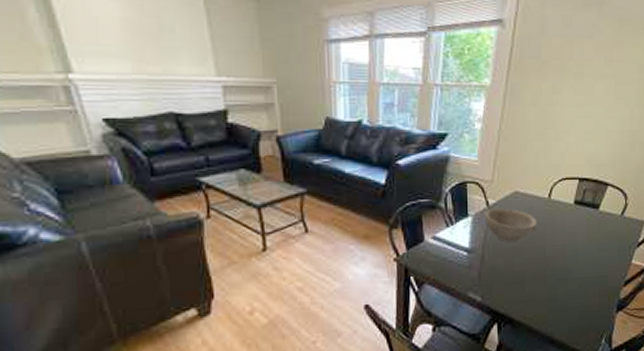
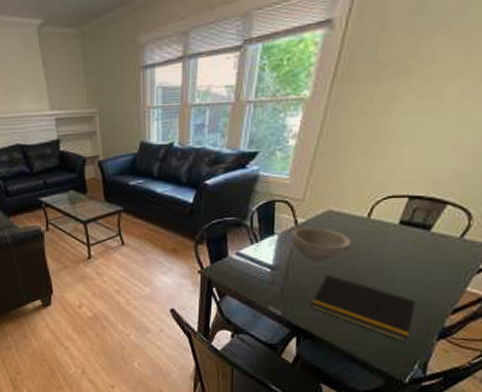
notepad: none [507,255,596,318] -> present [310,275,416,343]

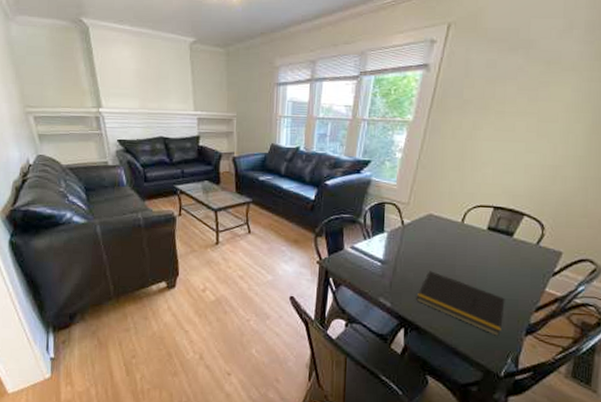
bowl: present [291,227,351,260] -> none [398,227,449,258]

